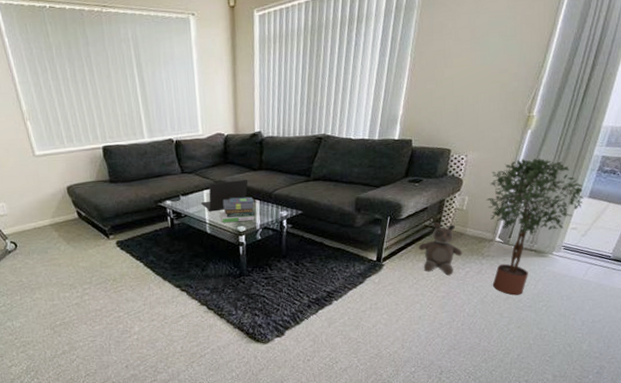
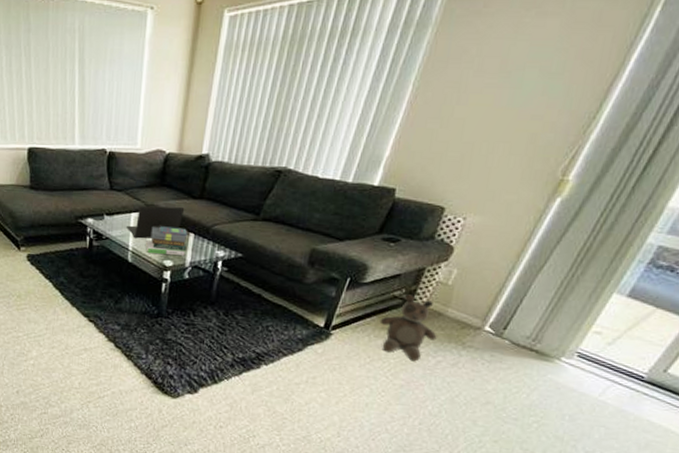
potted tree: present [485,157,583,295] -> none [470,233,622,403]

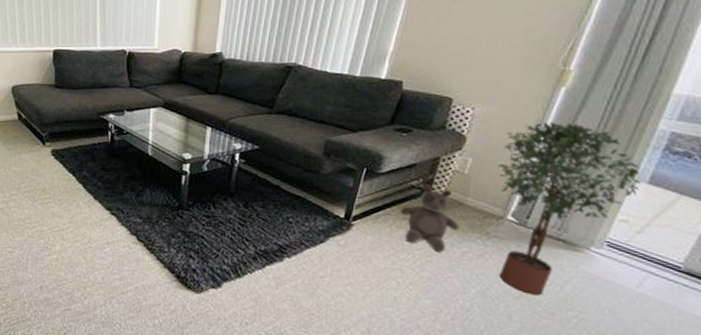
laptop: present [127,205,185,239] -> none [146,101,201,133]
books: present [145,226,188,255] -> none [164,120,205,148]
potted tree: none [470,233,622,403] -> present [496,121,641,296]

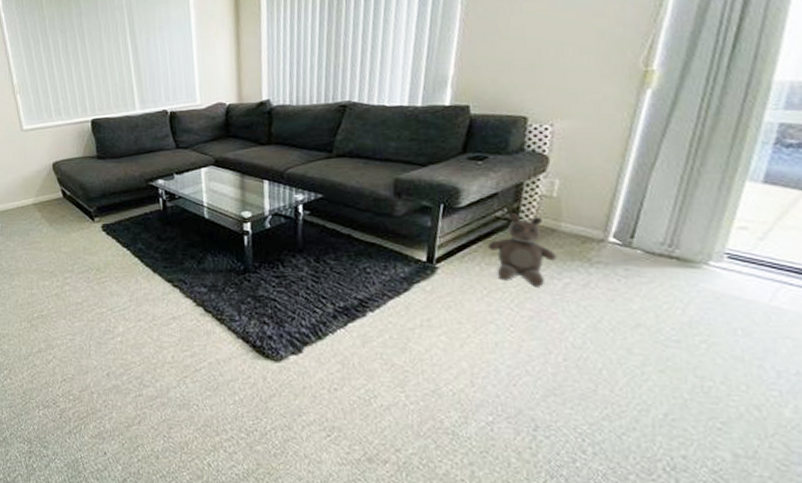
potted tree: present [496,121,641,296] -> none [587,126,754,323]

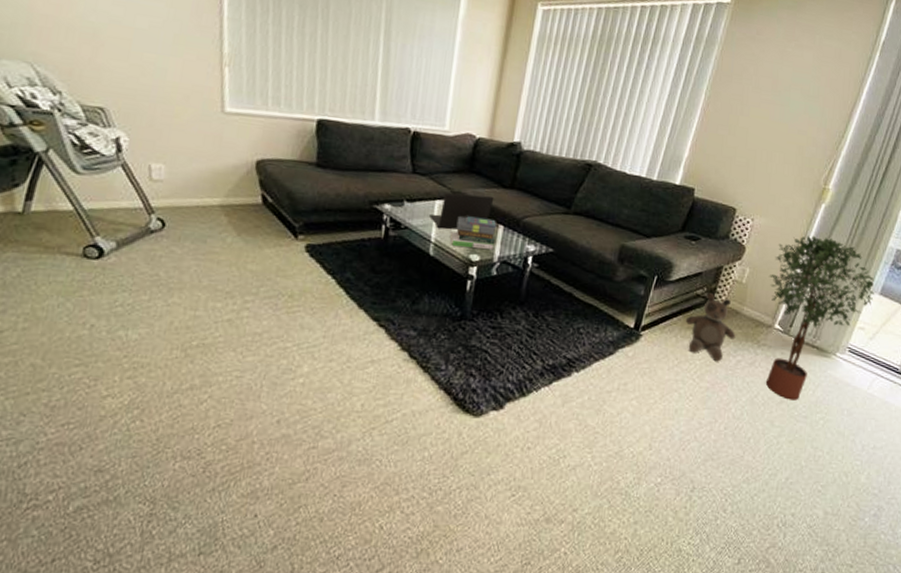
laptop: none [198,155,255,194] -> present [429,192,494,229]
books: none [219,176,263,207] -> present [449,216,497,249]
potted tree: none [587,126,754,323] -> present [766,235,875,400]

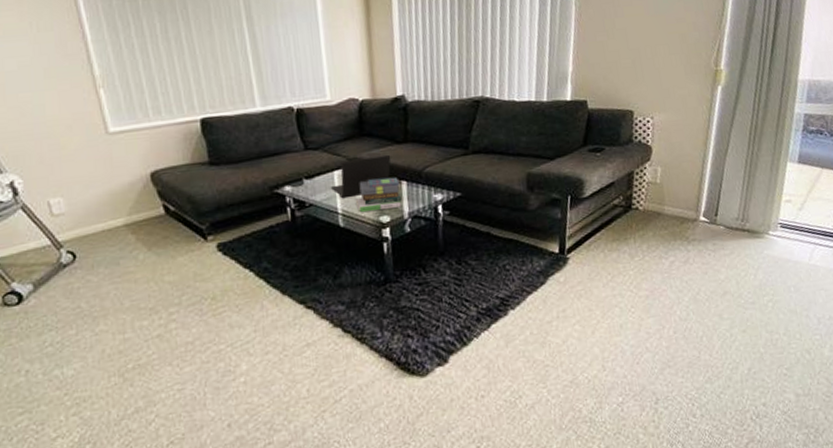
stuffed animal: present [685,293,736,362] -> none [608,200,663,268]
potted tree: present [766,235,875,400] -> none [681,117,793,290]

